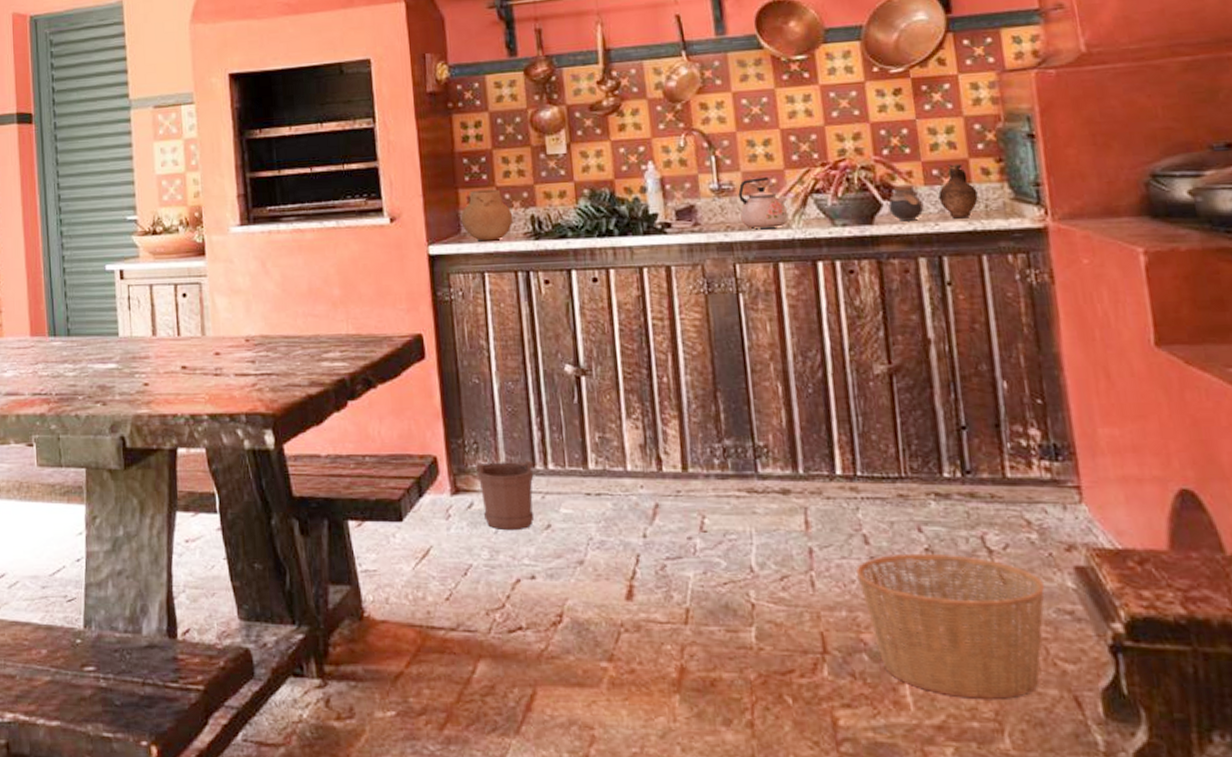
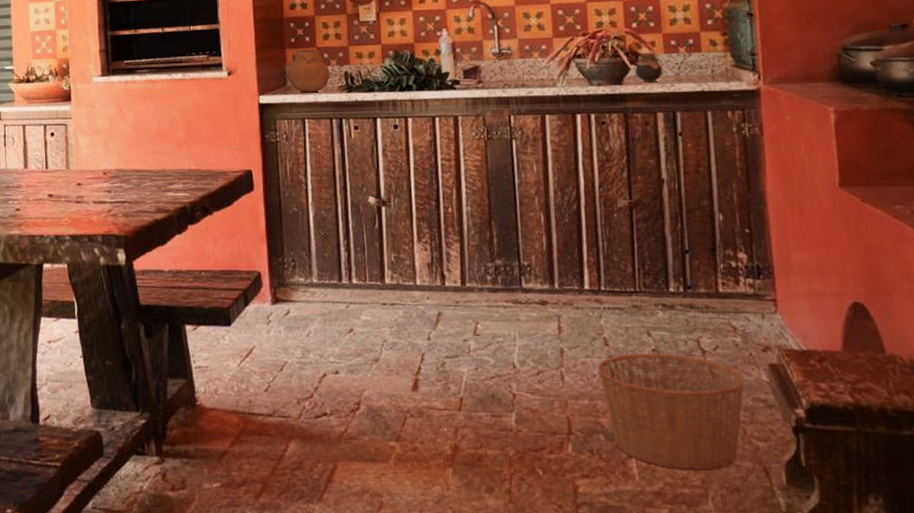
bucket: present [476,460,535,529] -> none [293,276,340,333]
kettle: present [738,177,789,229] -> none [515,44,555,86]
ceramic jug: present [938,164,979,219] -> none [675,36,706,81]

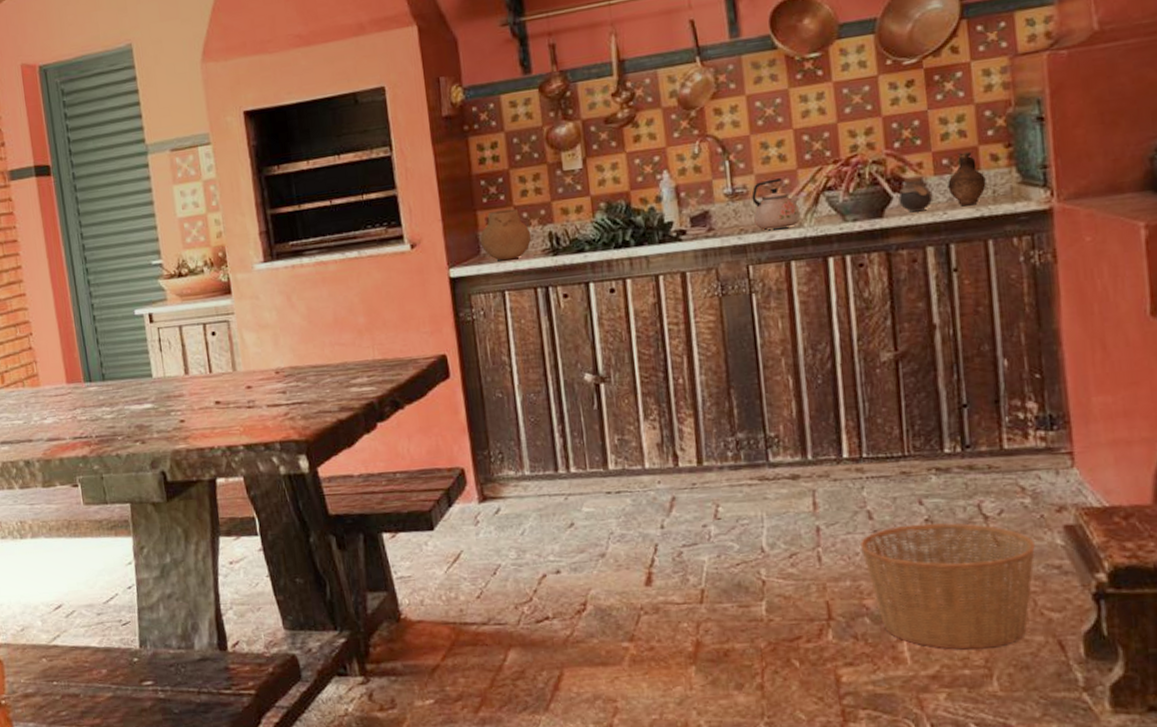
kettle: none [515,44,555,86] -> present [752,178,801,230]
ceramic jug: none [675,36,706,81] -> present [948,151,987,207]

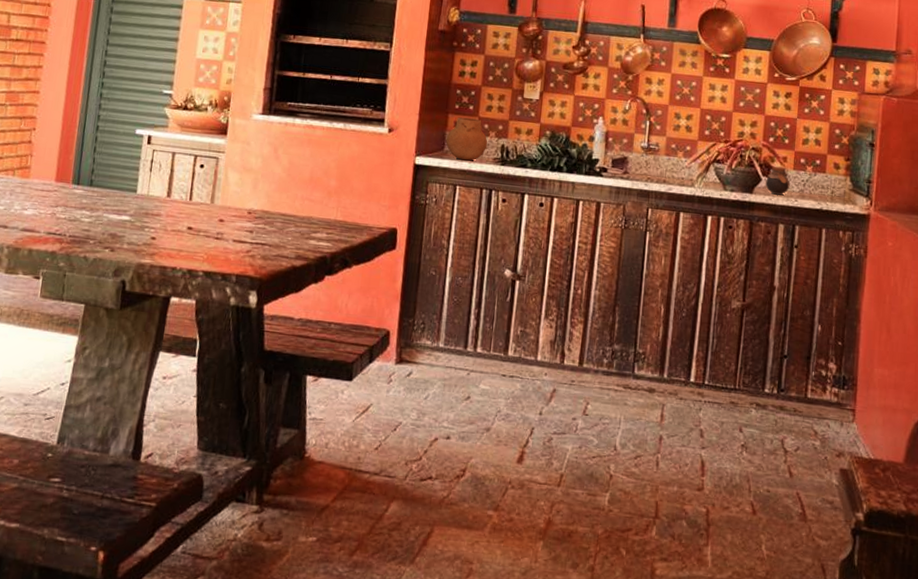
kettle: present [752,178,801,230] -> none [659,143,695,185]
basket: present [860,523,1036,650] -> none [690,447,818,563]
ceramic jug: present [948,151,987,207] -> none [801,156,828,199]

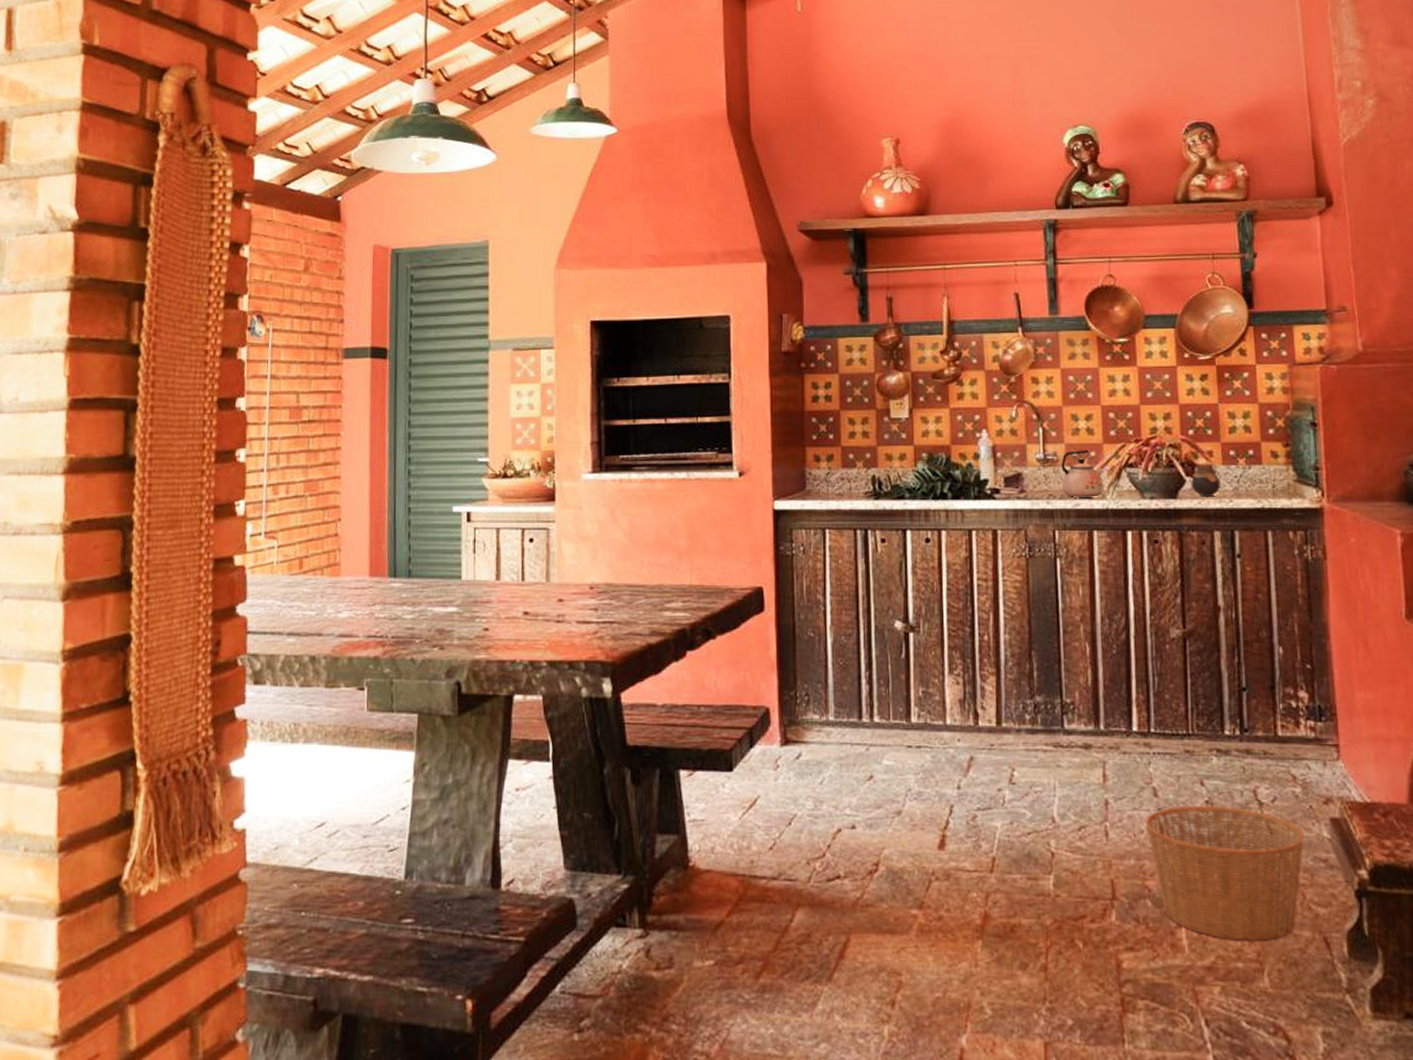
ceramic pot: present [445,117,488,161] -> none [806,449,856,499]
kettle: none [659,143,695,185] -> present [1061,450,1104,498]
basket: none [690,447,818,563] -> present [1145,805,1305,941]

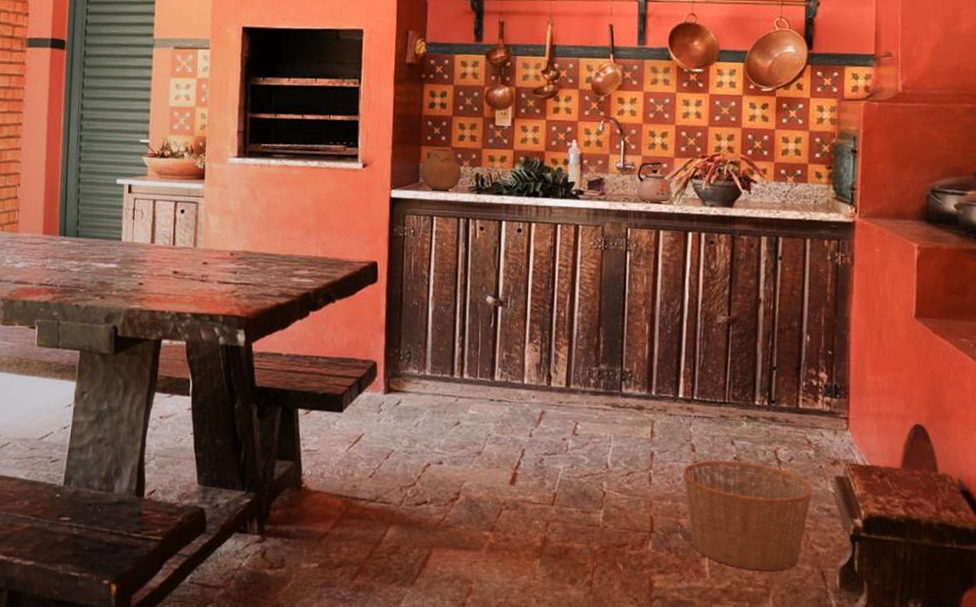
ceramic pot: none [806,449,856,499] -> present [420,148,462,191]
jar: present [1191,463,1221,497] -> none [746,178,771,208]

